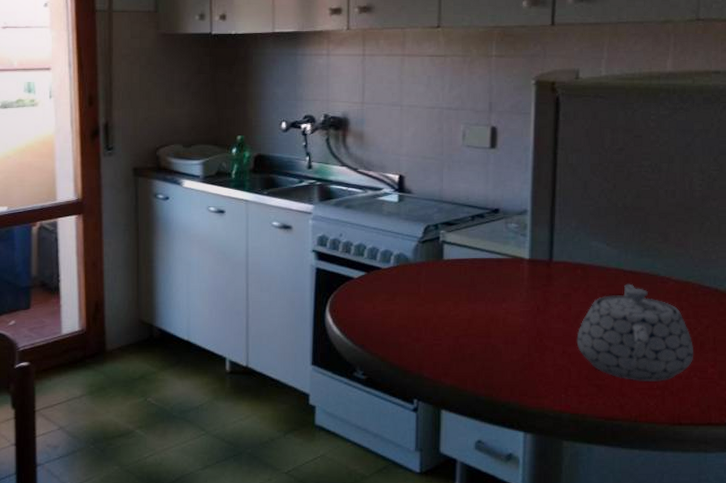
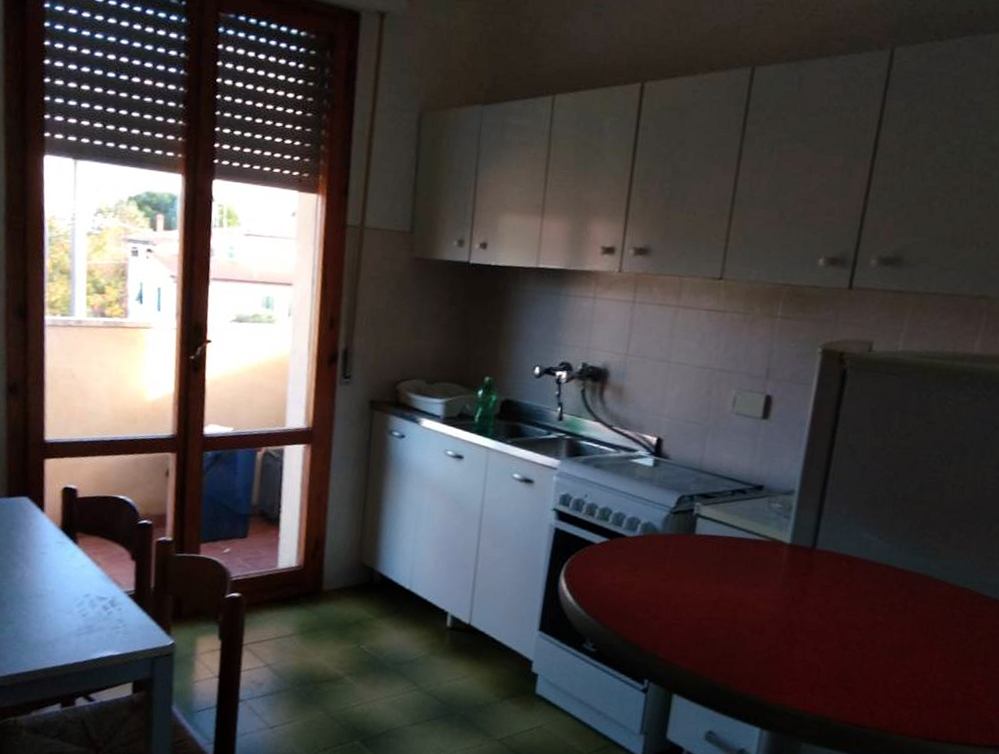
teapot: present [576,283,694,383] -> none [831,582,961,693]

